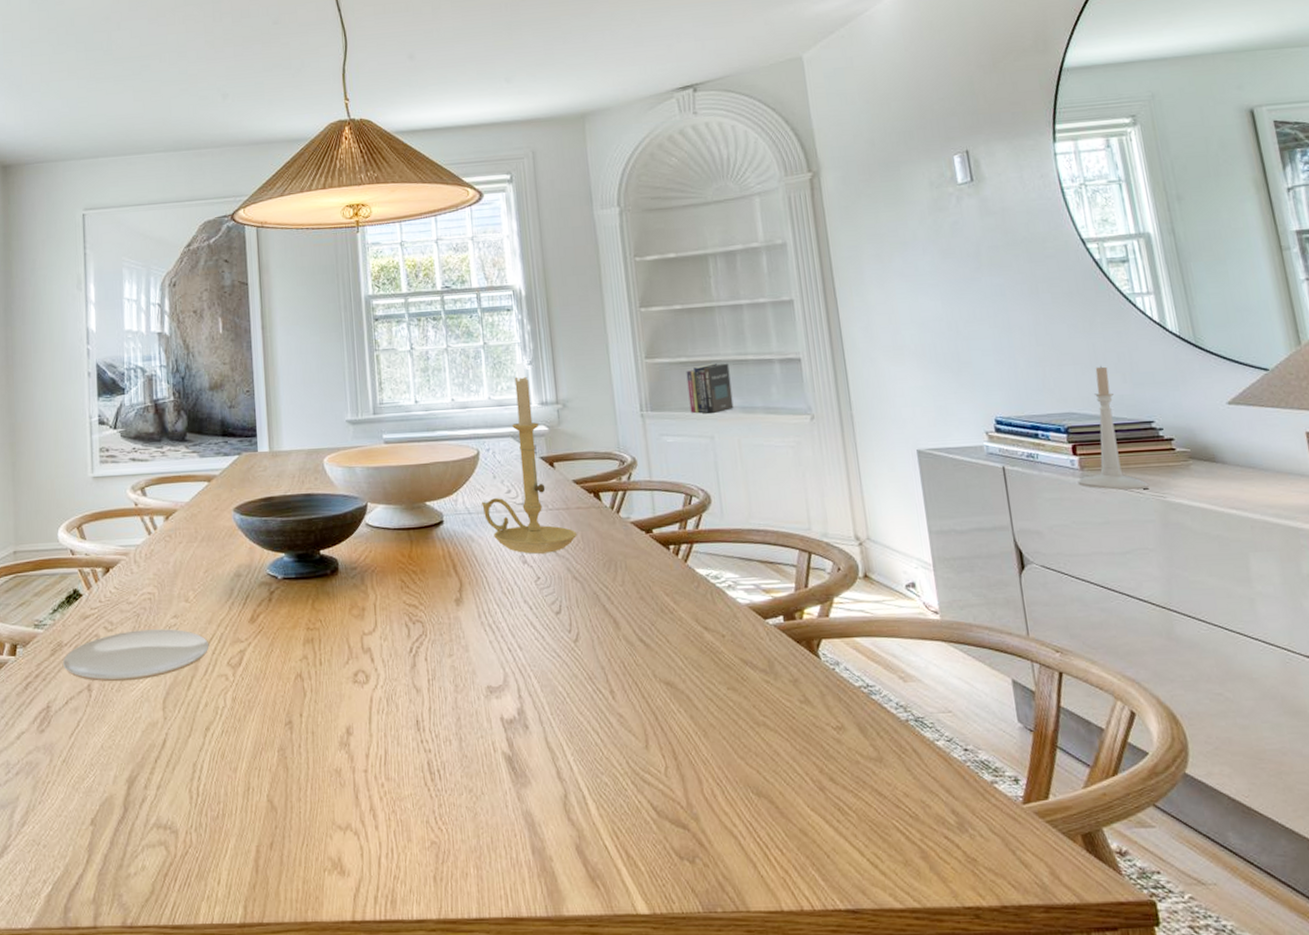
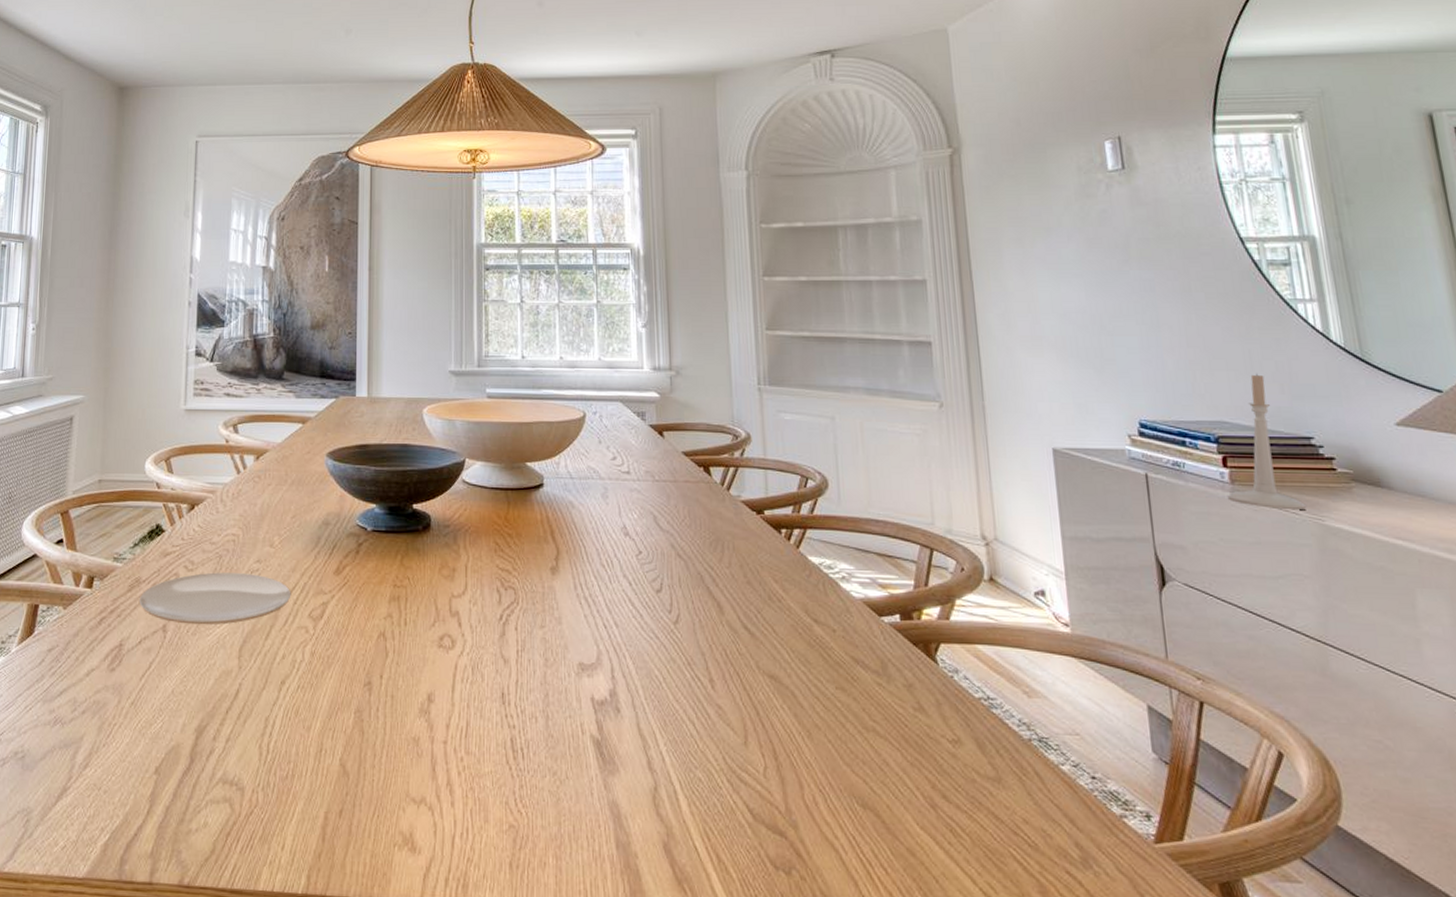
candle holder: present [482,362,578,554] -> none [585,324,684,527]
books: present [686,363,734,414] -> none [808,341,857,394]

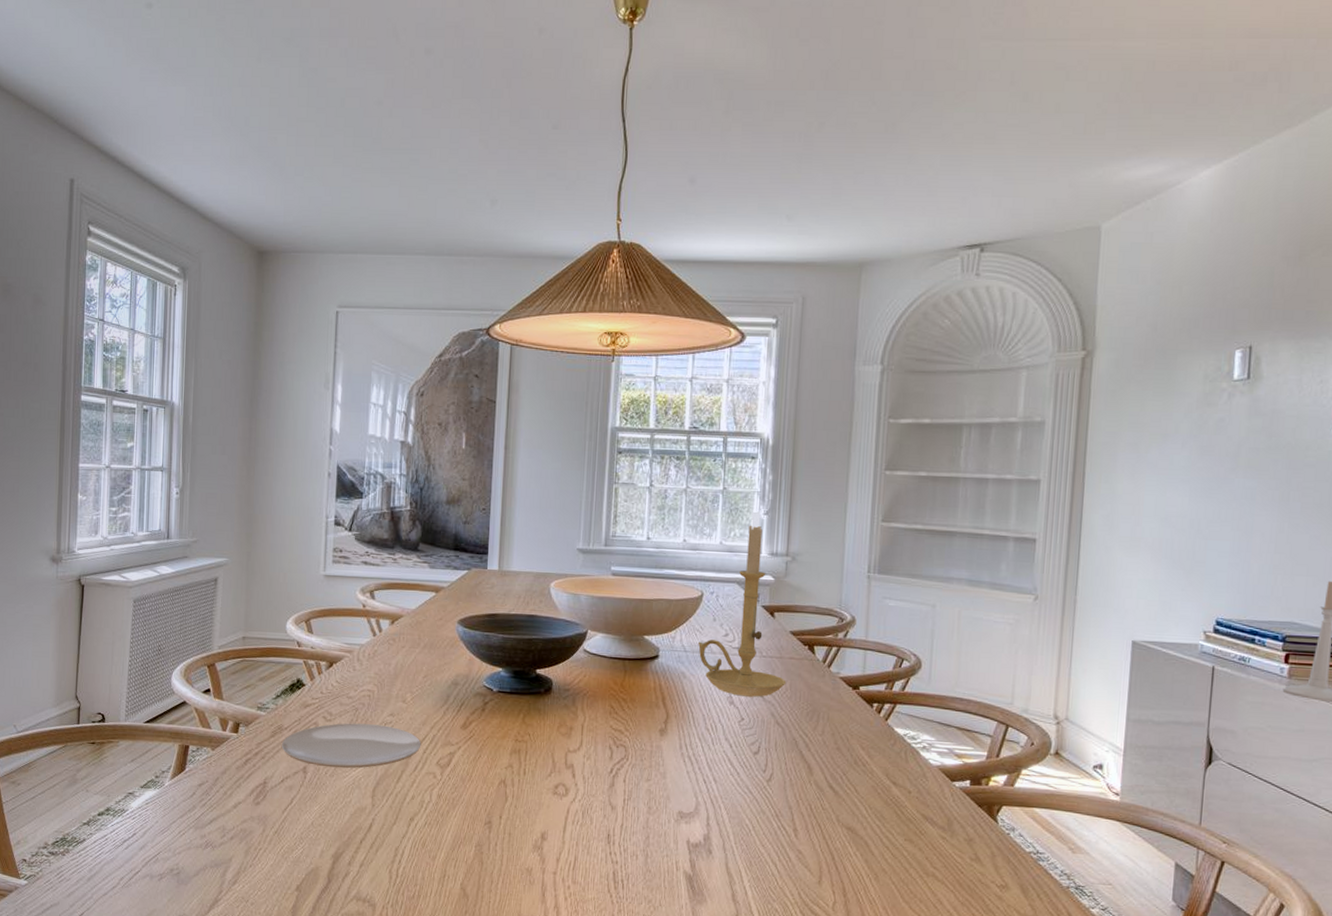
candle holder: none [585,324,684,527] -> present [698,511,787,697]

